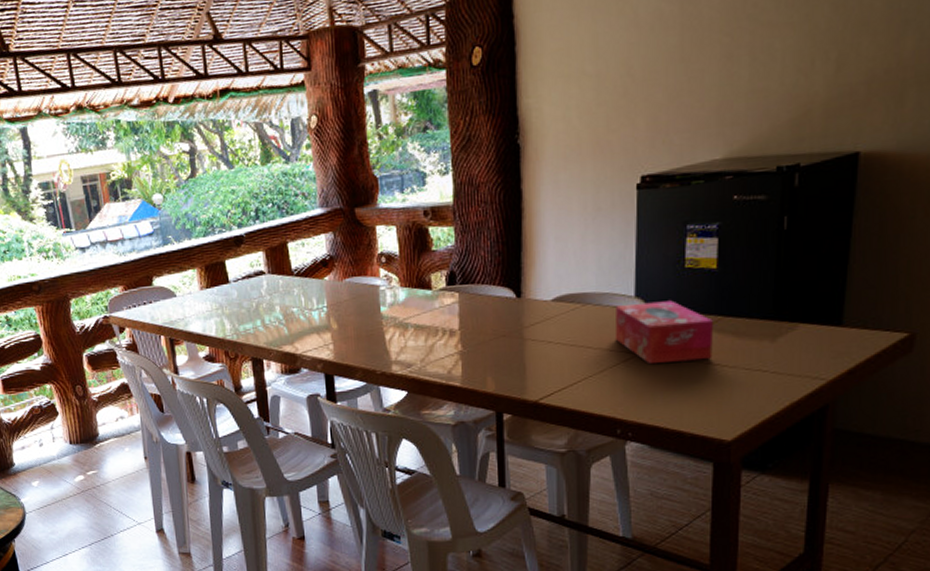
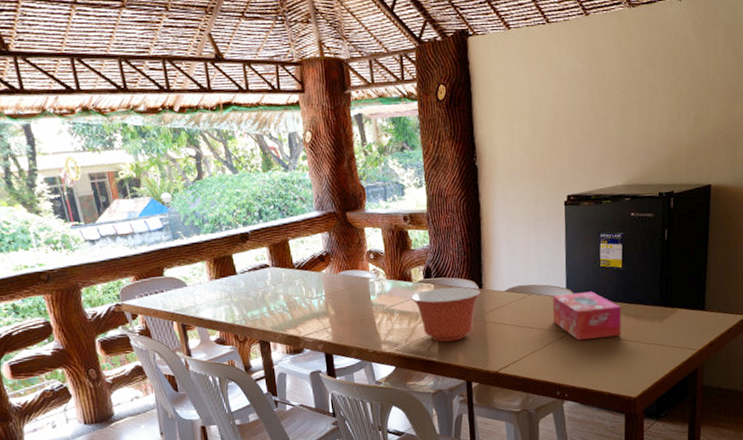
mixing bowl: none [429,295,519,363] -> present [411,287,481,342]

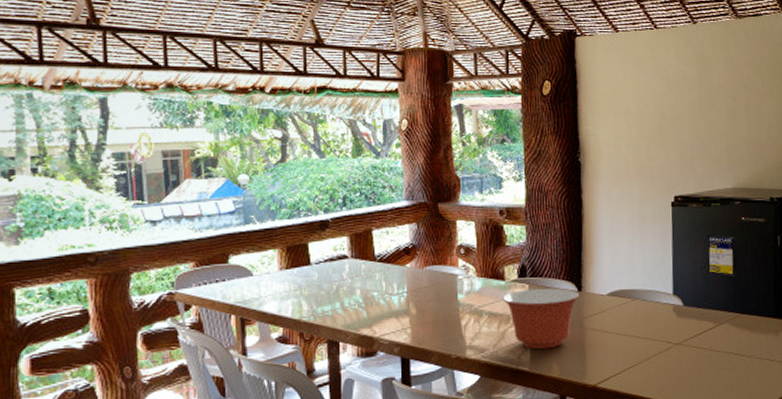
tissue box: present [553,291,621,341] -> none [658,299,733,353]

